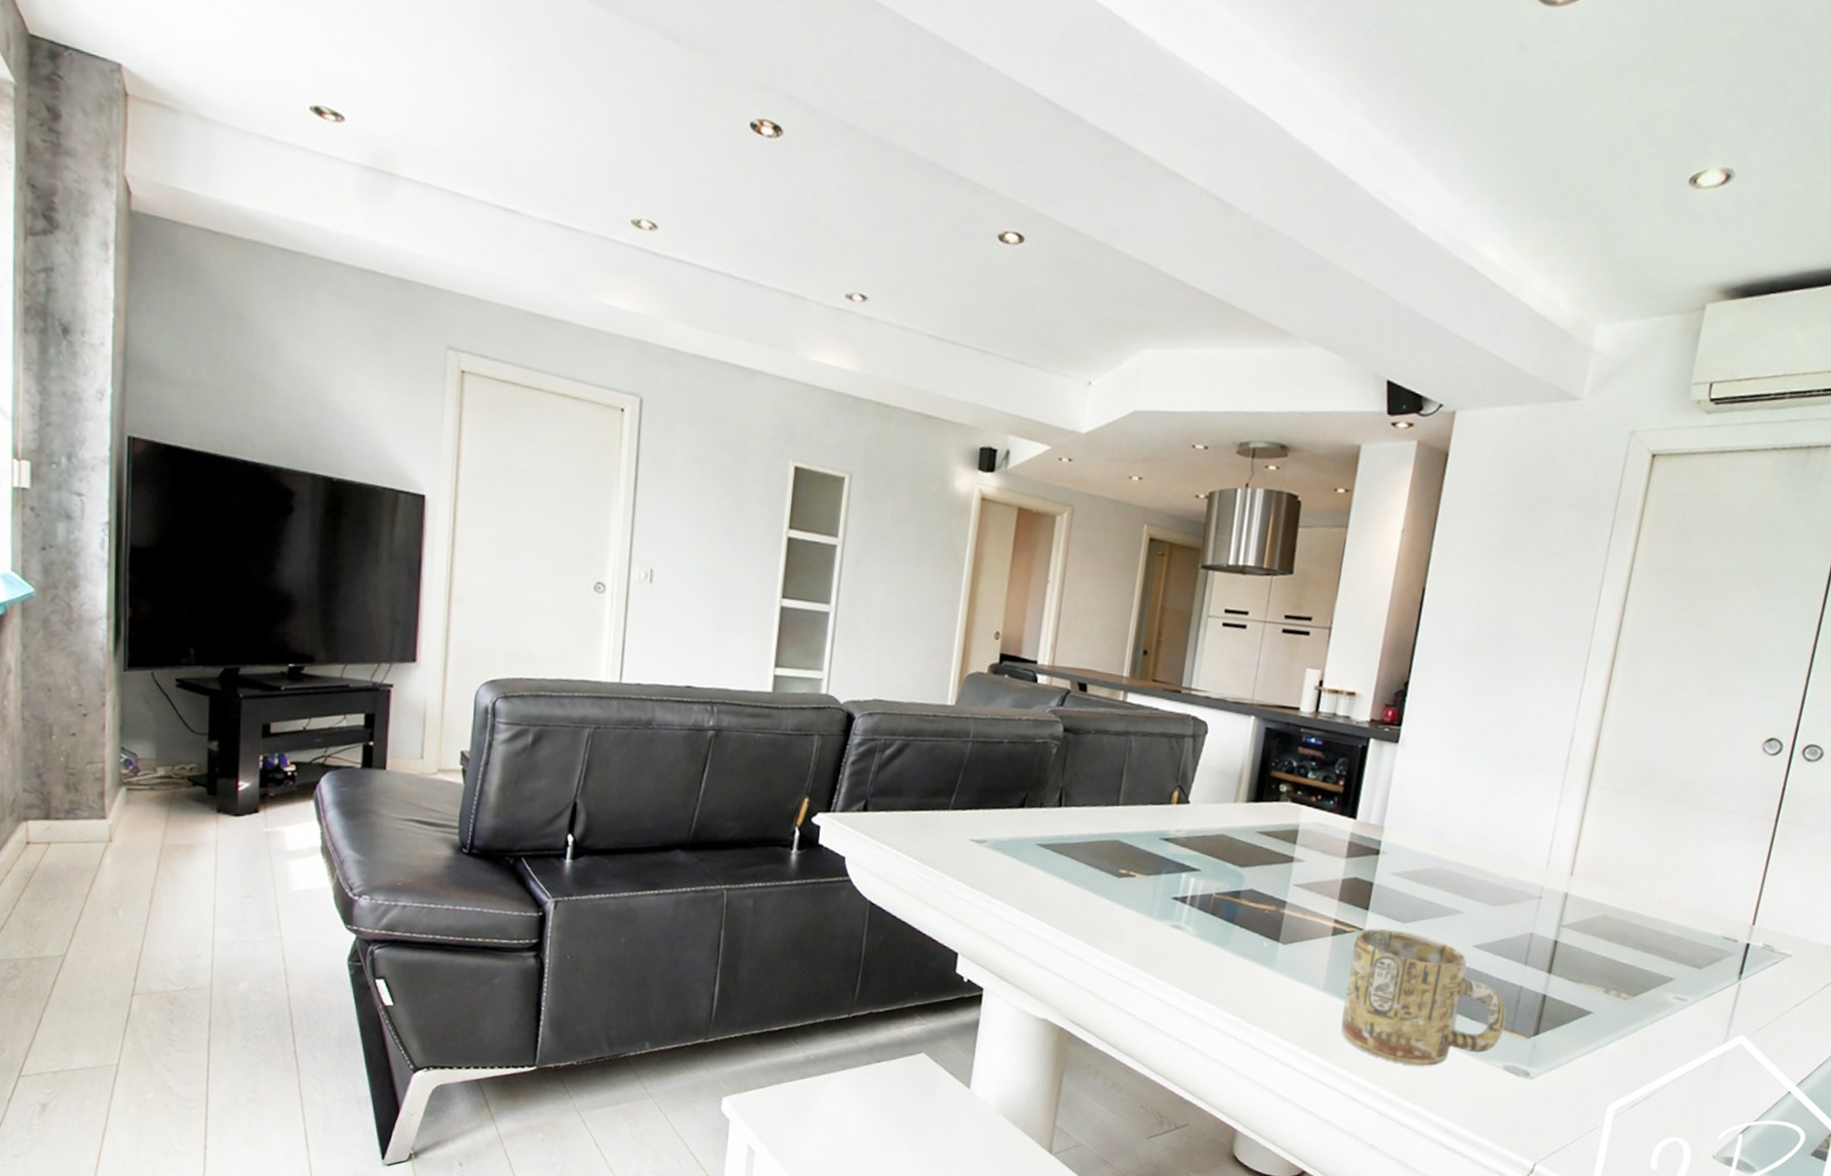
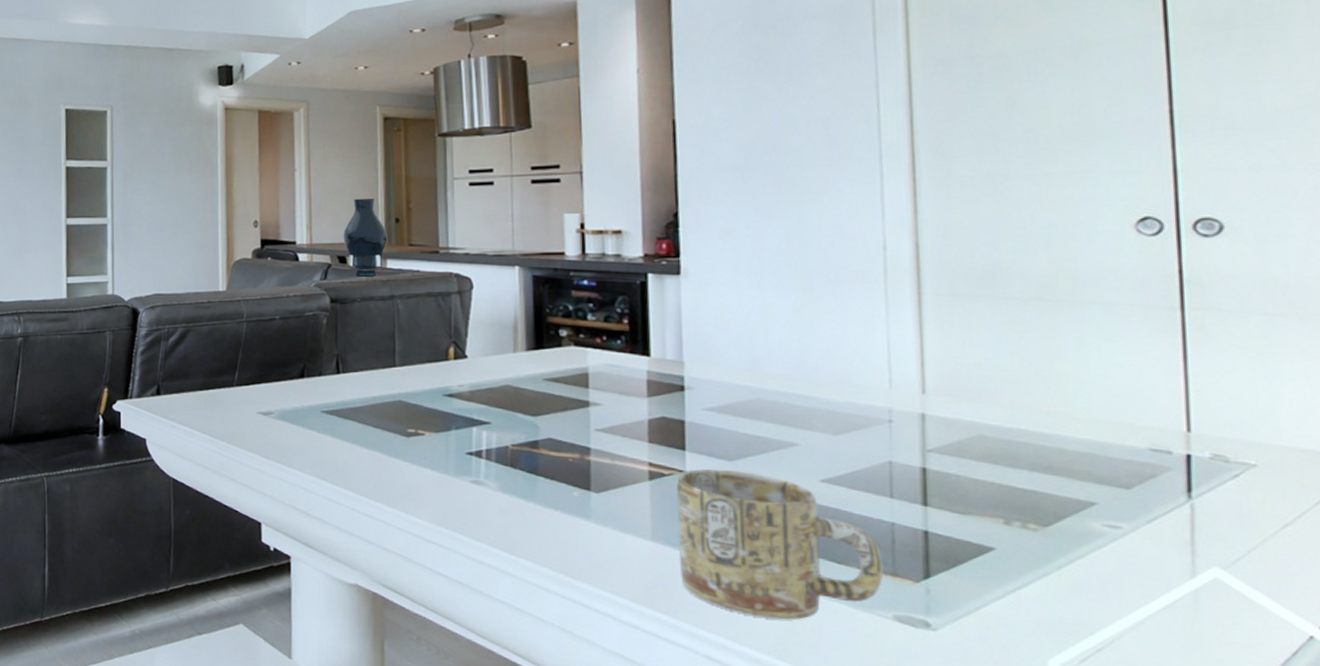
vase: none [1086,622,1133,709] -> present [343,198,387,277]

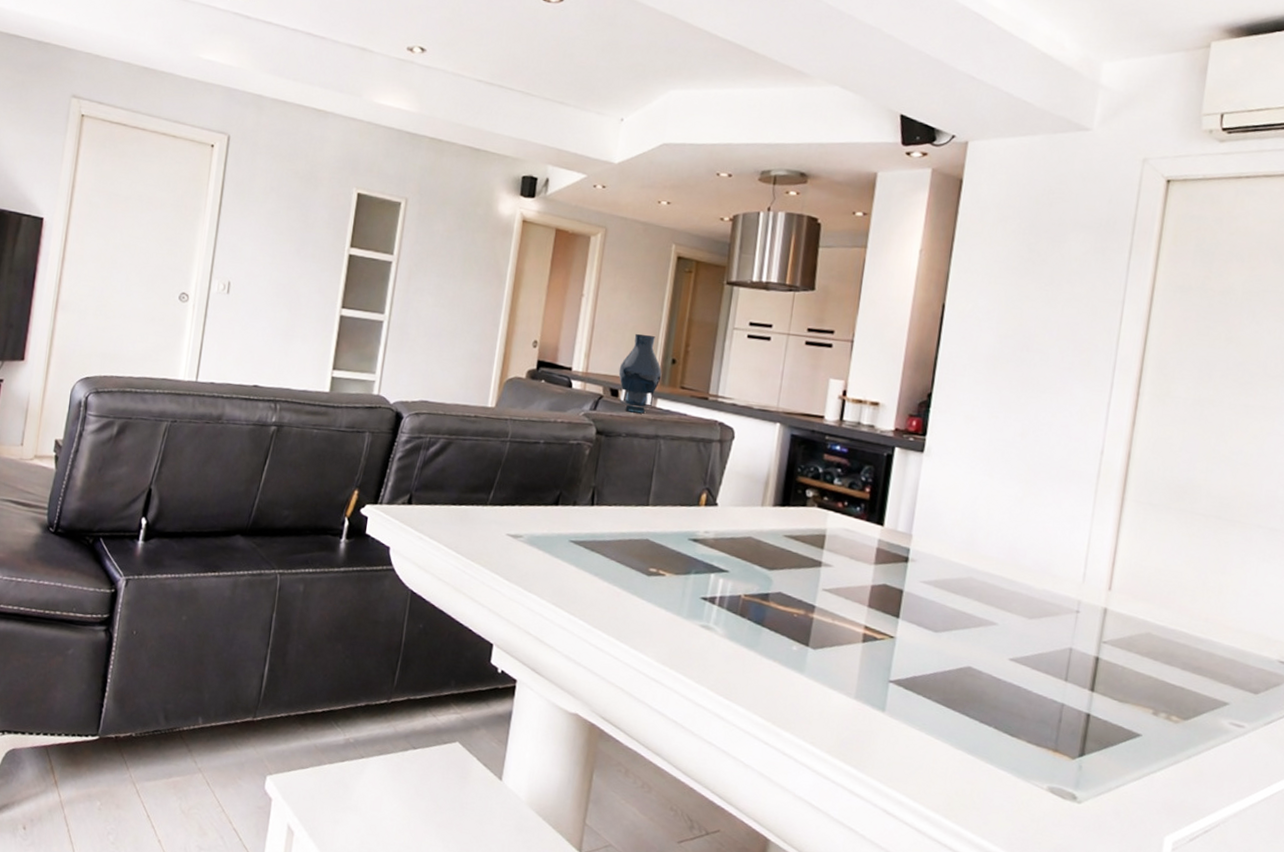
mug: present [677,469,884,620] -> none [874,637,1049,784]

